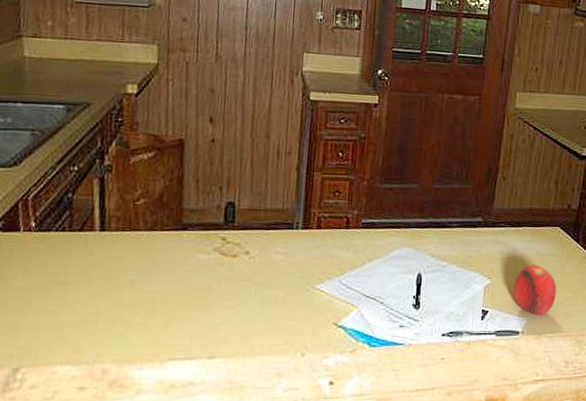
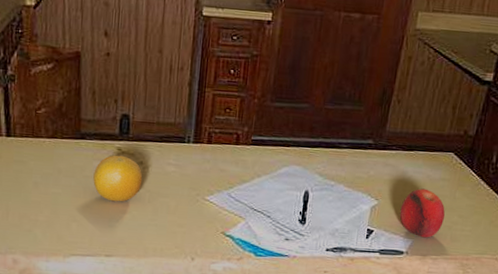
fruit: none [195,245,249,297] -> present [93,155,143,202]

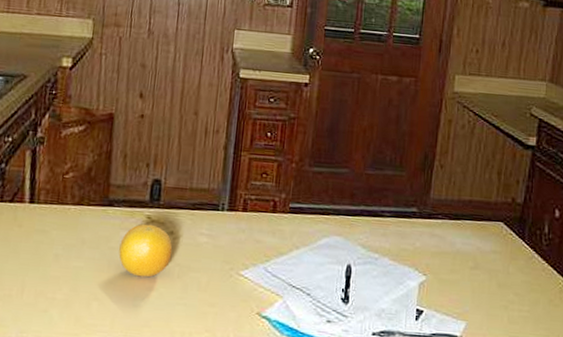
fruit: present [399,188,445,238] -> none [450,262,499,320]

